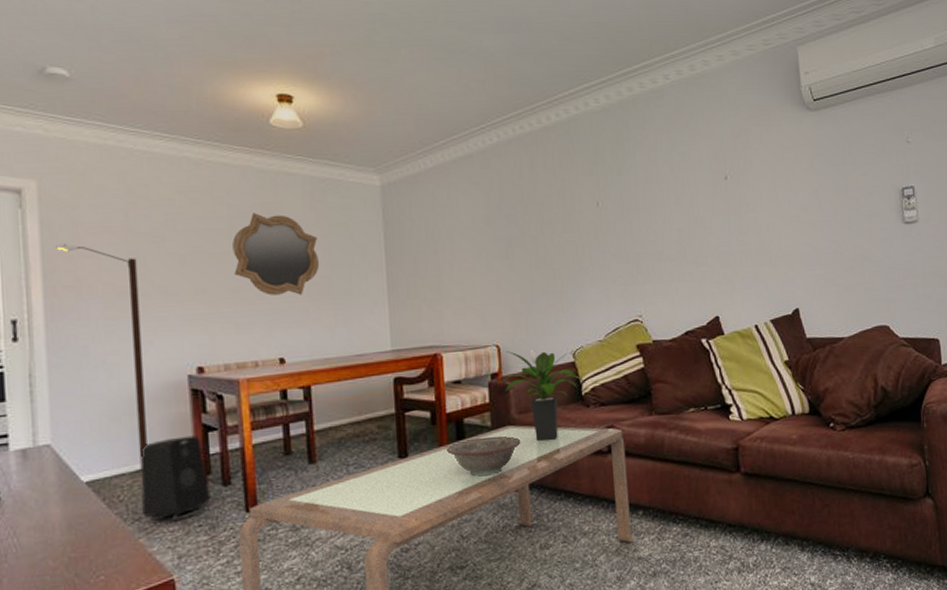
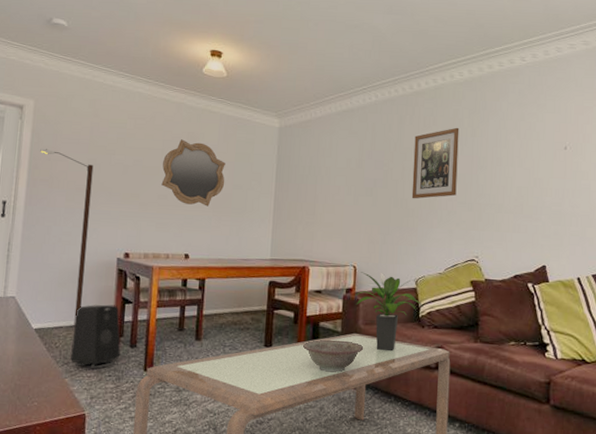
wall art: none [550,165,608,257] -> present [411,127,459,199]

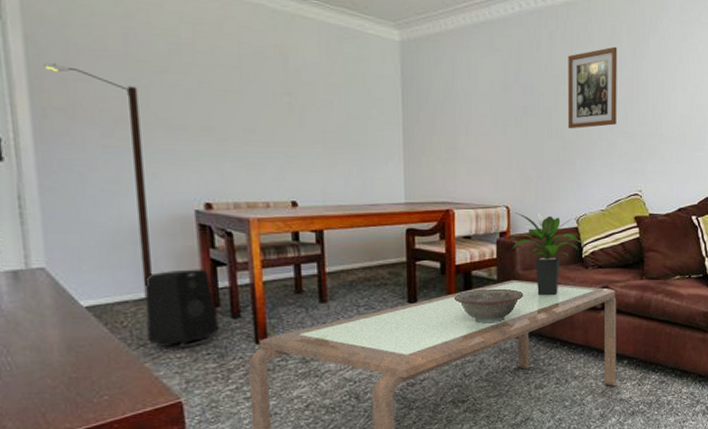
mirror: present [161,139,225,207] -> none [243,54,335,142]

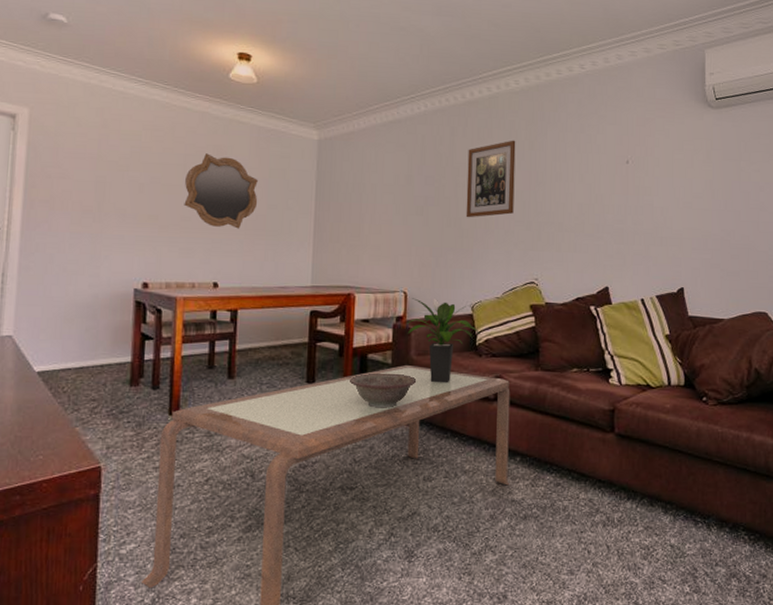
street lamp: present [44,62,152,299] -> none [38,164,103,368]
speaker: present [145,269,220,348] -> none [81,341,141,415]
mirror: none [243,54,335,142] -> present [184,153,258,229]

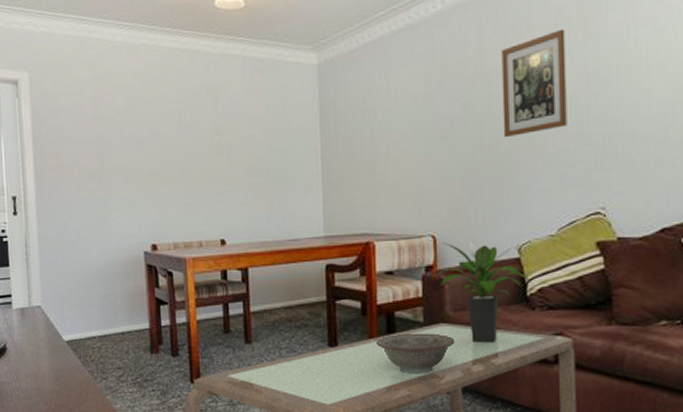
mirror: present [184,153,258,229] -> none [181,96,258,178]

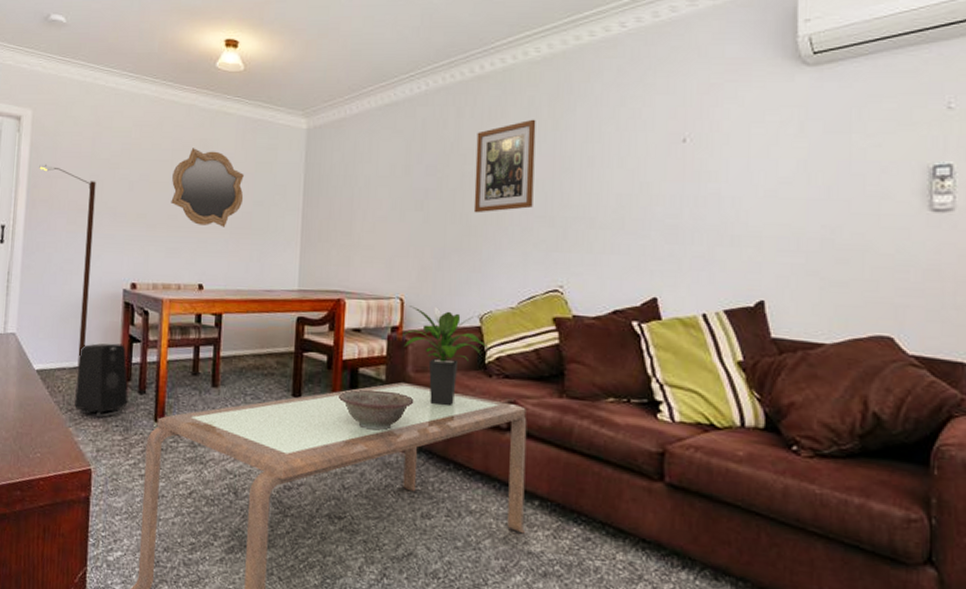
street lamp: none [43,128,112,335] -> present [39,164,96,368]
speaker: none [107,307,162,383] -> present [74,343,128,417]
mirror: none [181,96,258,178] -> present [171,148,244,227]

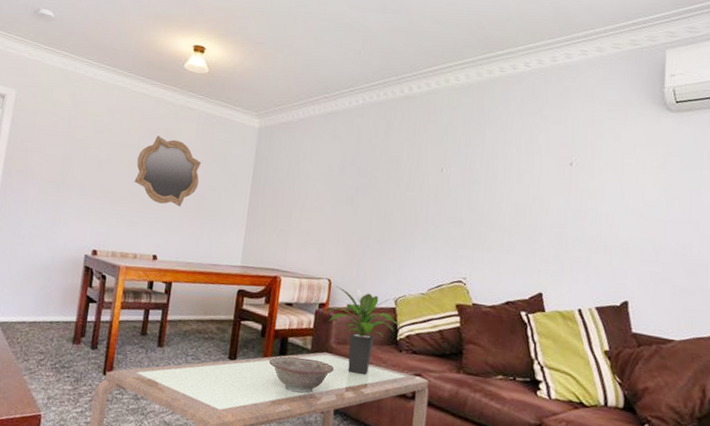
street lamp: present [39,164,96,368] -> none [18,139,69,323]
speaker: present [74,343,128,417] -> none [31,301,83,369]
wall art: present [473,119,536,213] -> none [395,136,452,211]

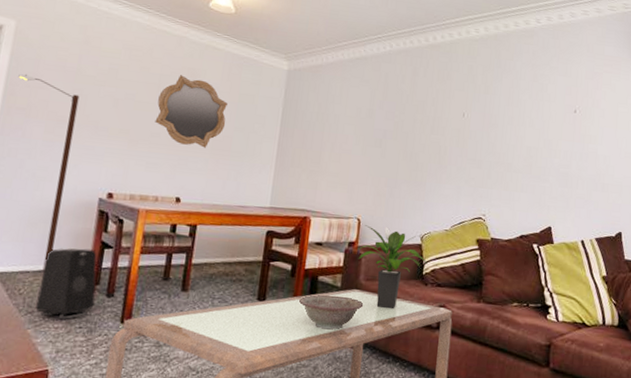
street lamp: none [18,139,69,323] -> present [18,74,80,271]
speaker: none [31,301,83,369] -> present [35,248,97,319]

